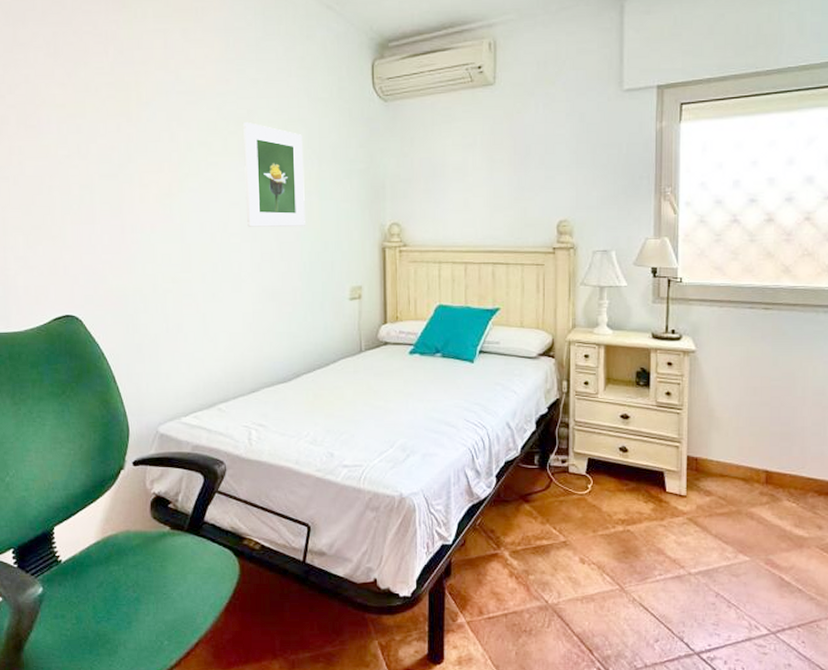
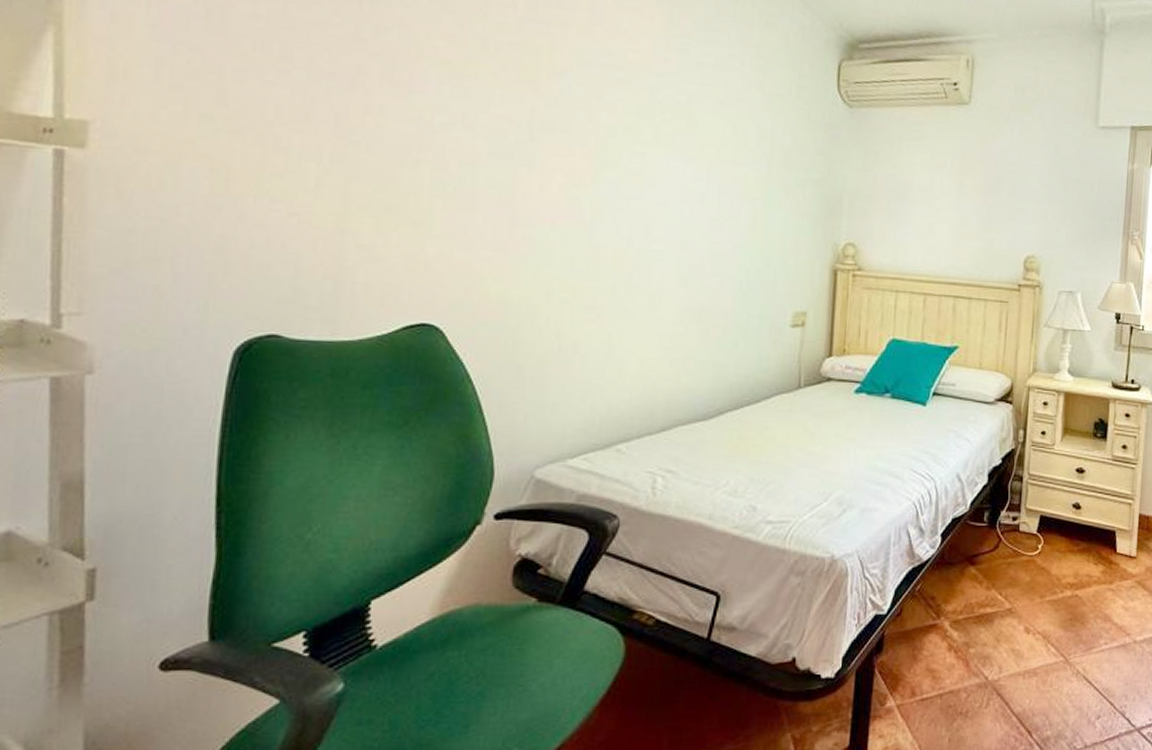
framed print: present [243,122,305,227] -> none [675,111,751,238]

